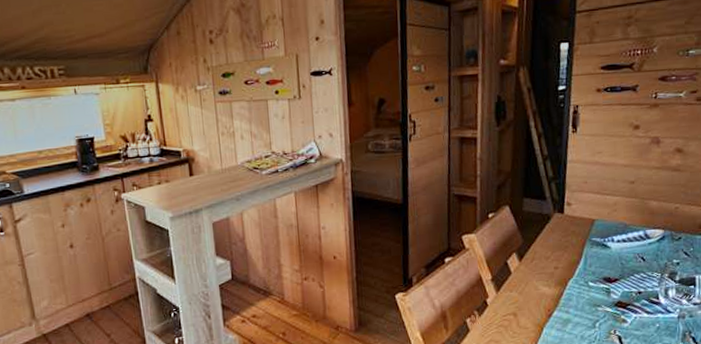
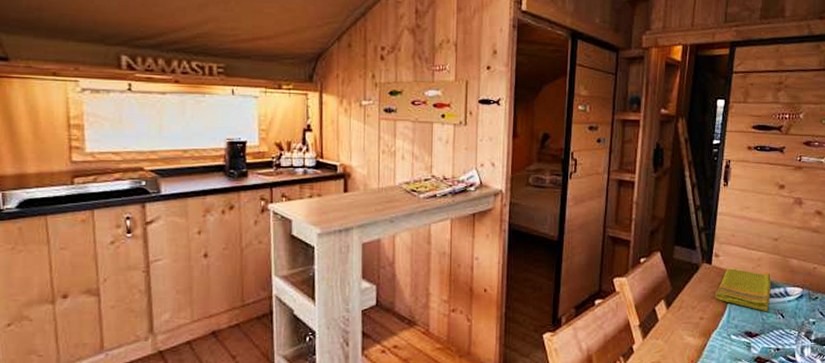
dish towel: none [569,215,629,256] -> present [715,268,771,311]

